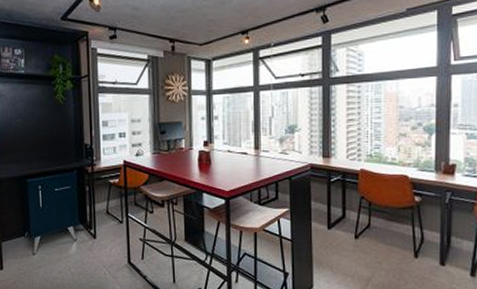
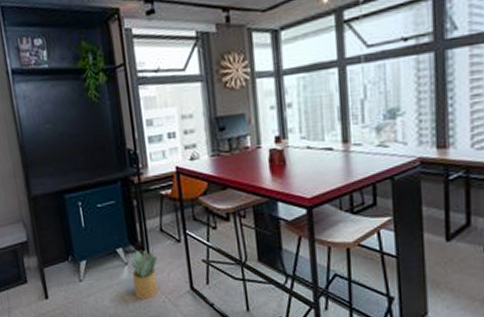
potted plant: none [78,229,102,271] -> present [129,251,158,299]

